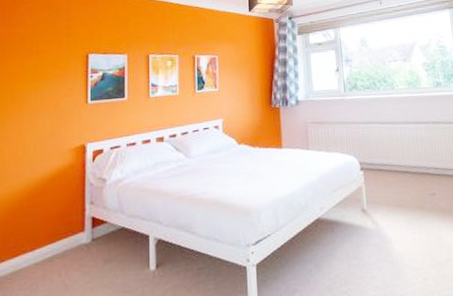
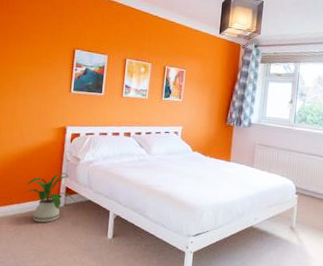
house plant: none [35,199,106,270] -> present [21,172,76,223]

